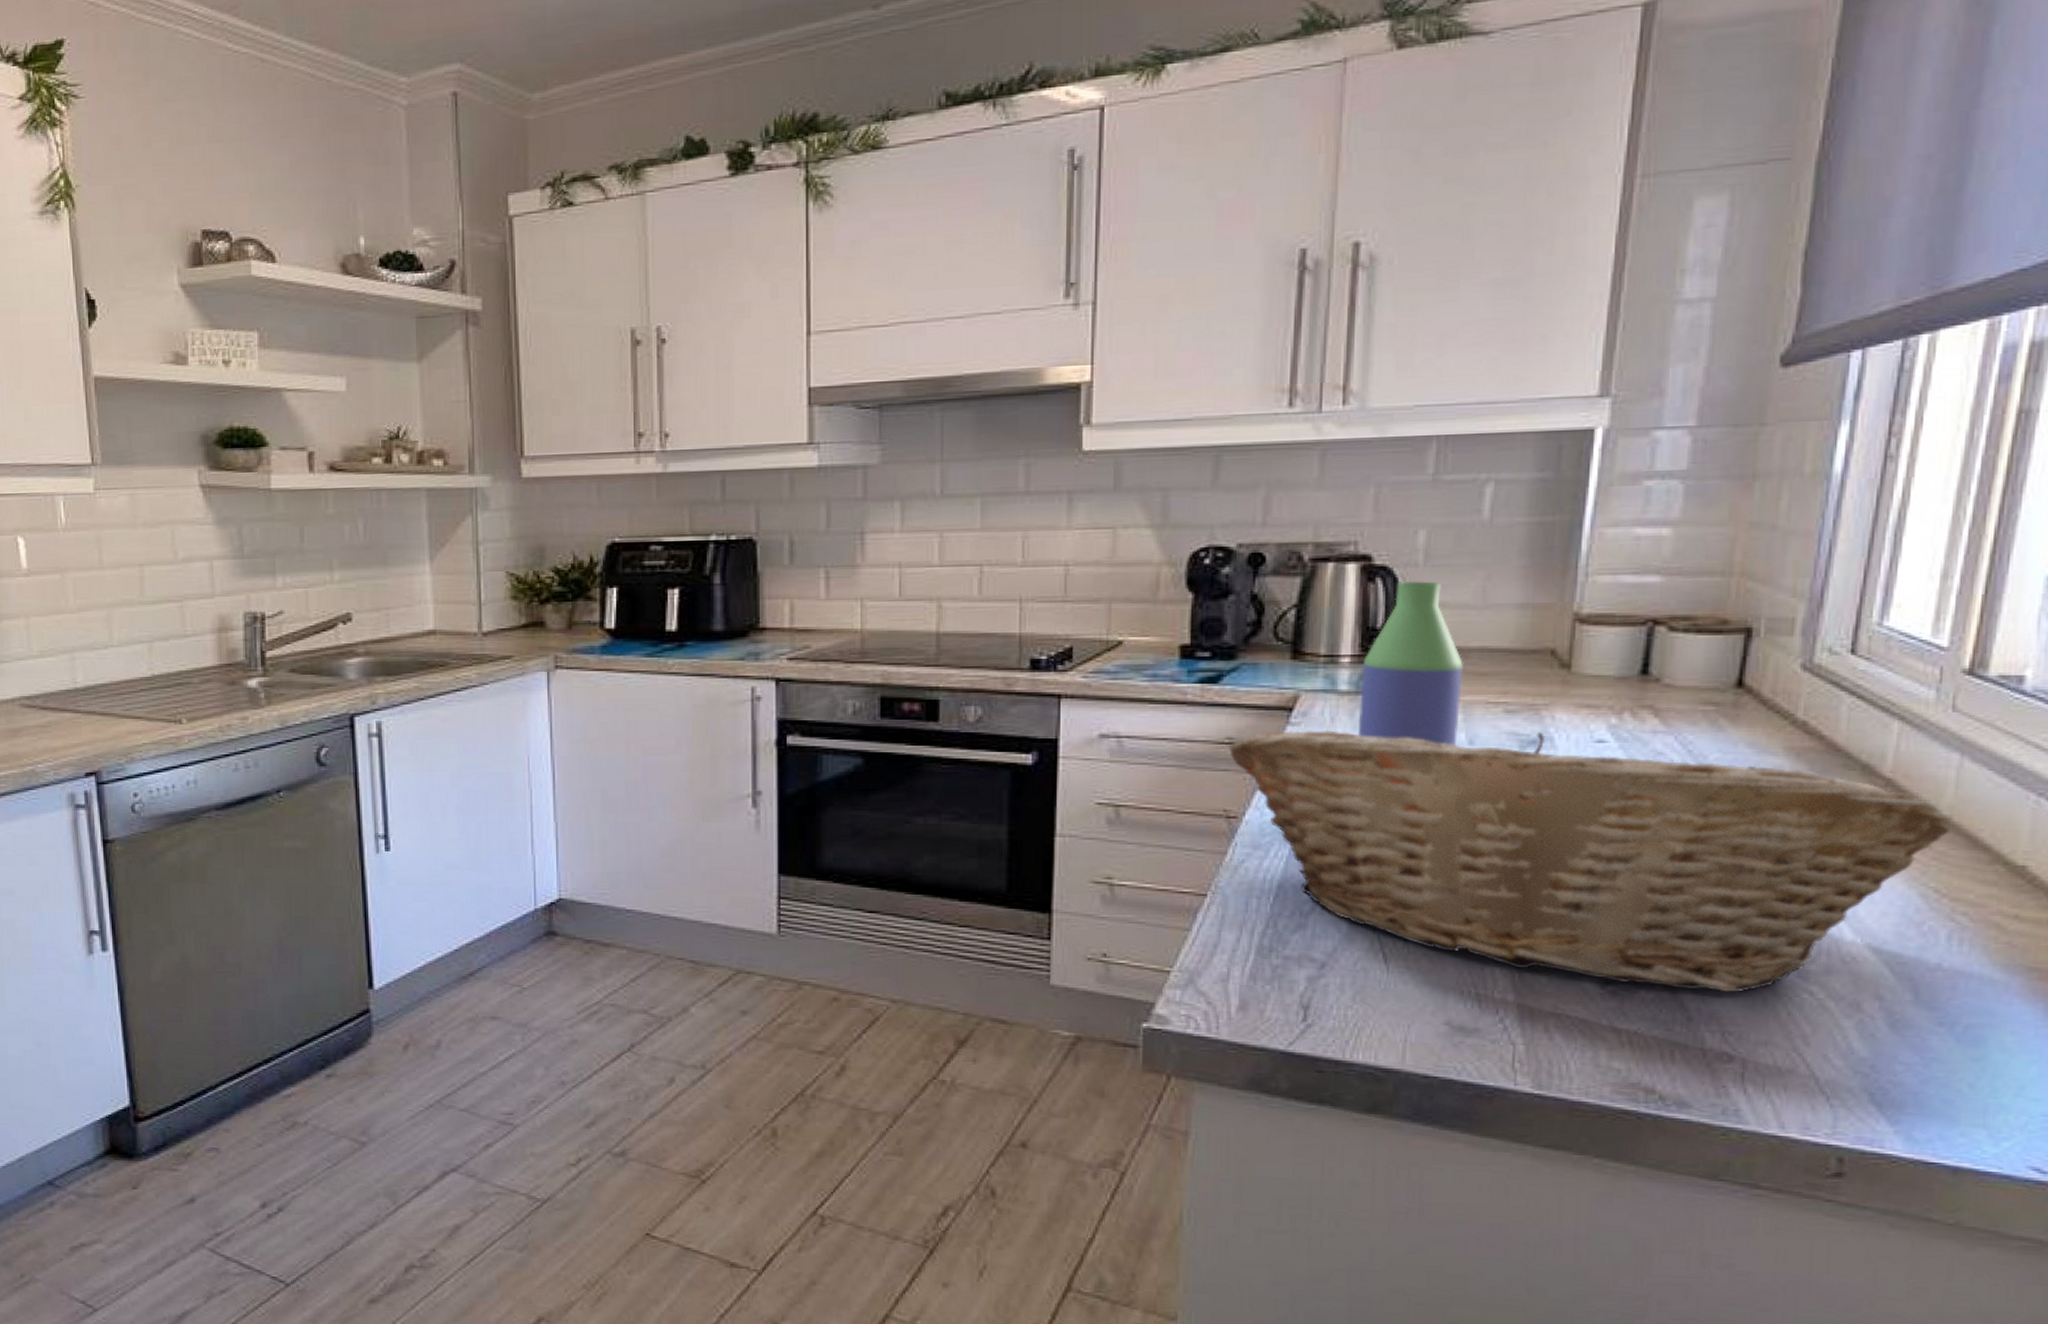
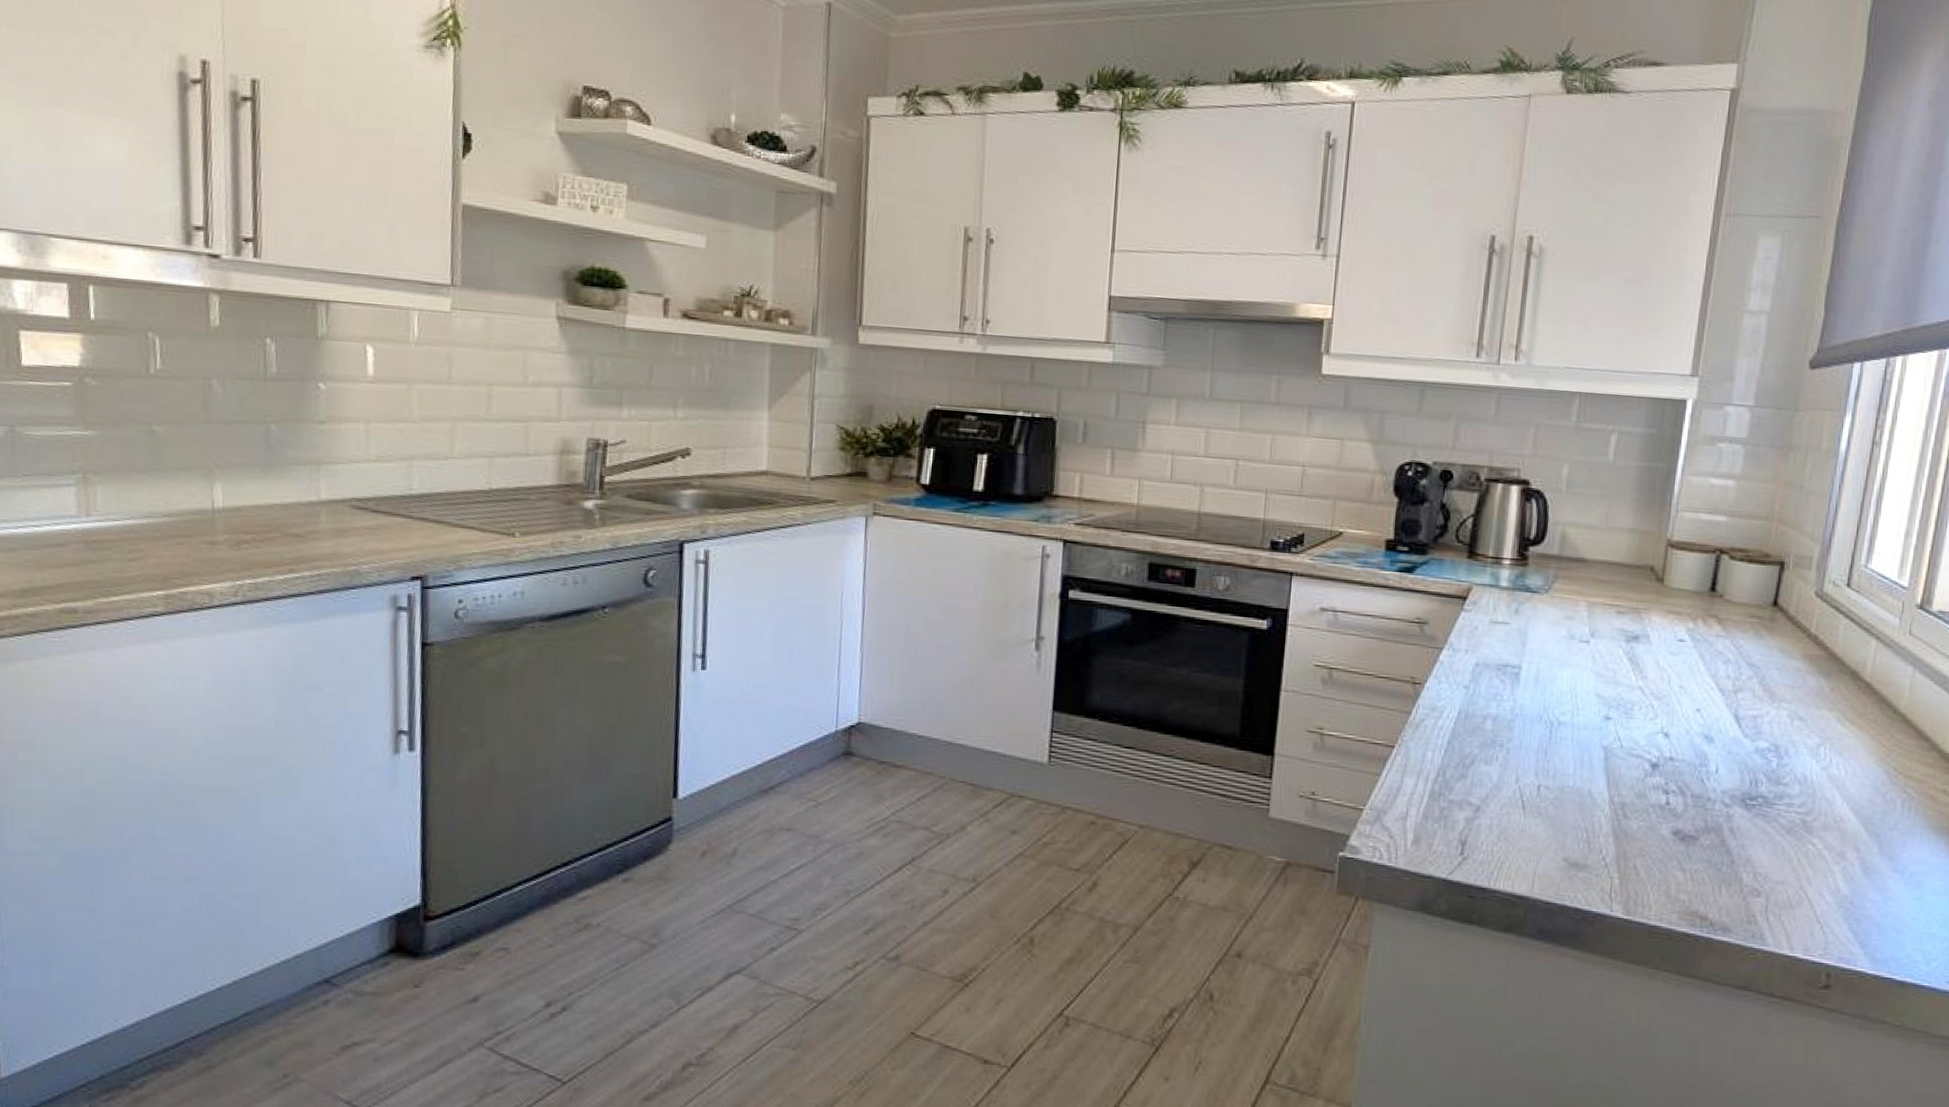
fruit basket: present [1229,730,1951,993] -> none [1418,615,1906,843]
bottle: present [1357,581,1463,745] -> none [1512,503,1590,636]

